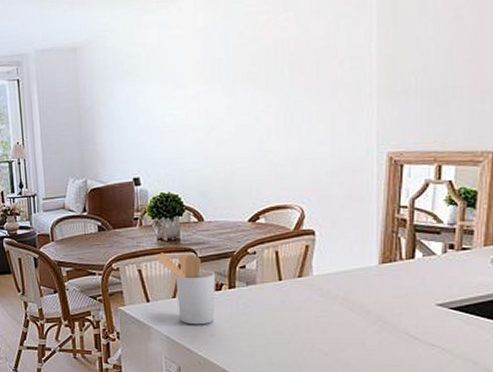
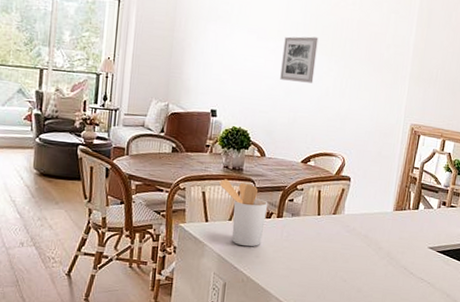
wall art: none [206,70,249,130] -> present [280,36,319,84]

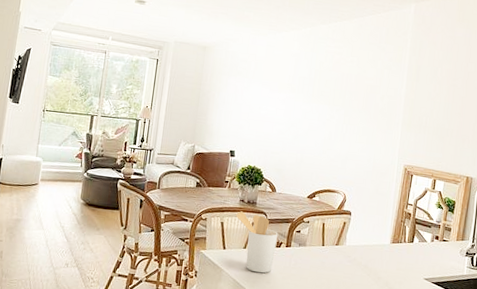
wall art: present [280,36,319,84] -> none [289,89,322,129]

